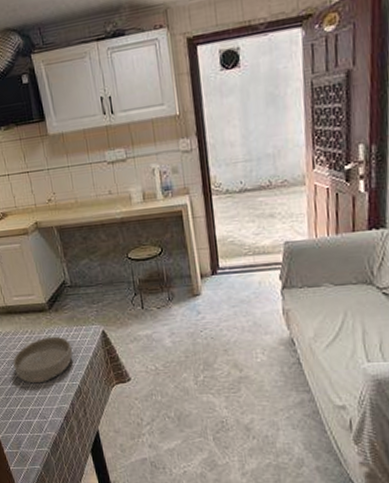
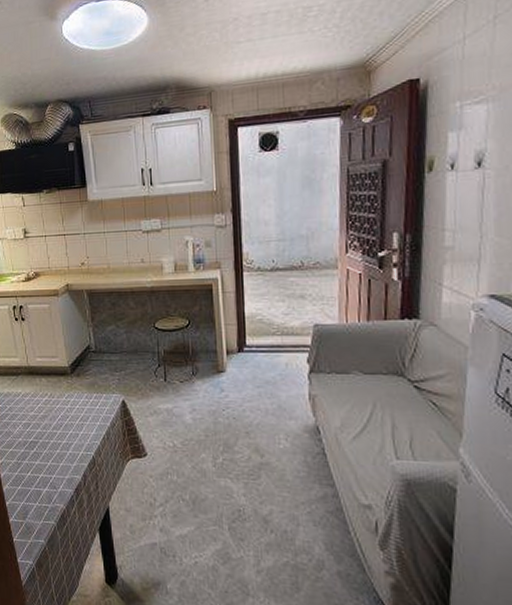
bowl: present [13,336,73,384] -> none [29,402,90,450]

